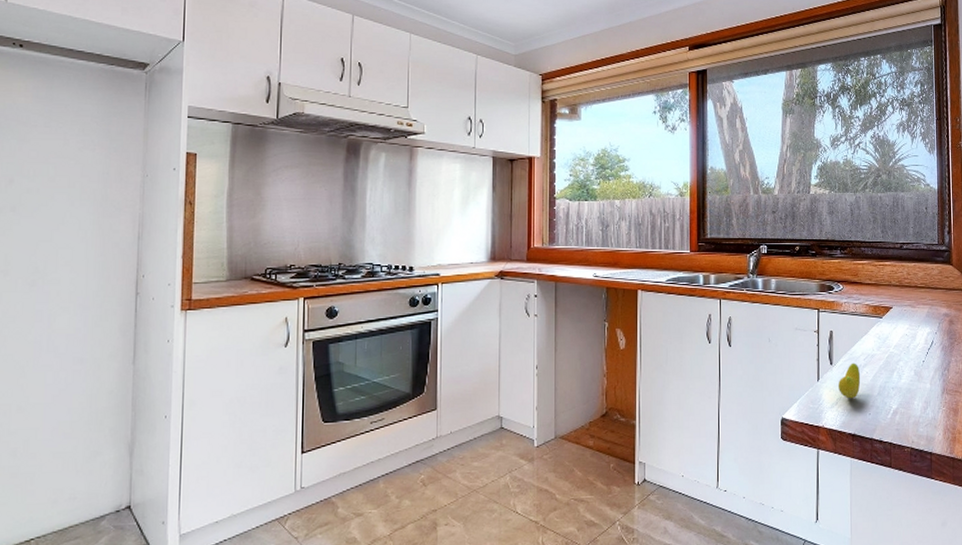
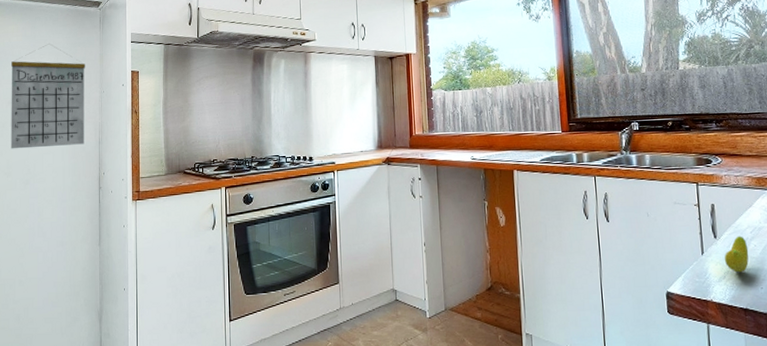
calendar: none [10,110,124,241] -> present [10,44,86,149]

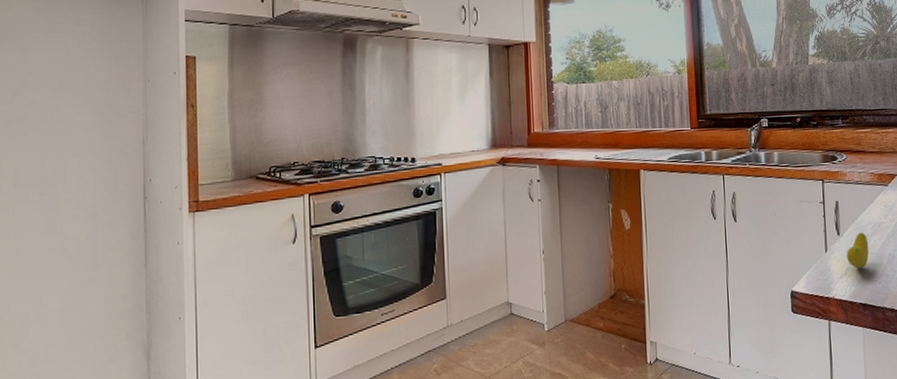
calendar: present [10,44,86,149] -> none [18,20,124,152]

